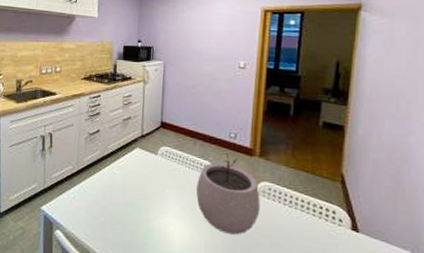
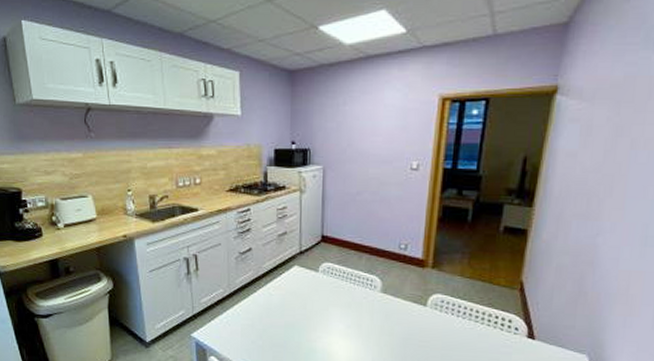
plant pot: present [196,152,260,235] -> none [362,265,432,350]

